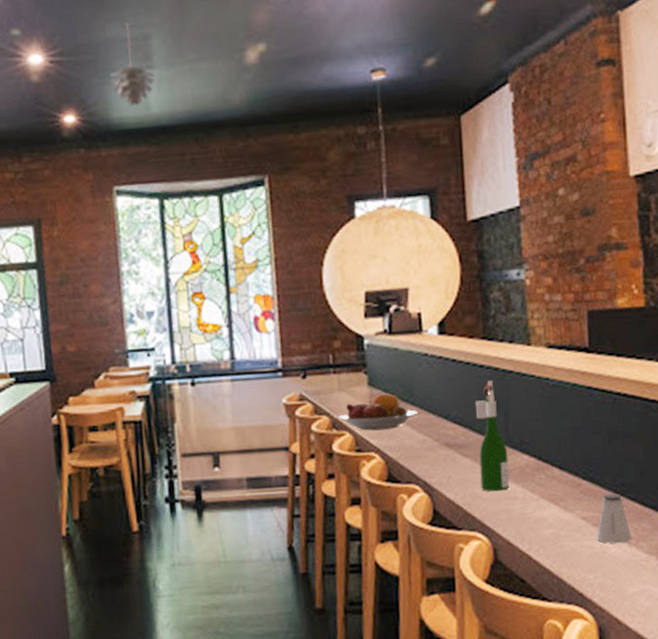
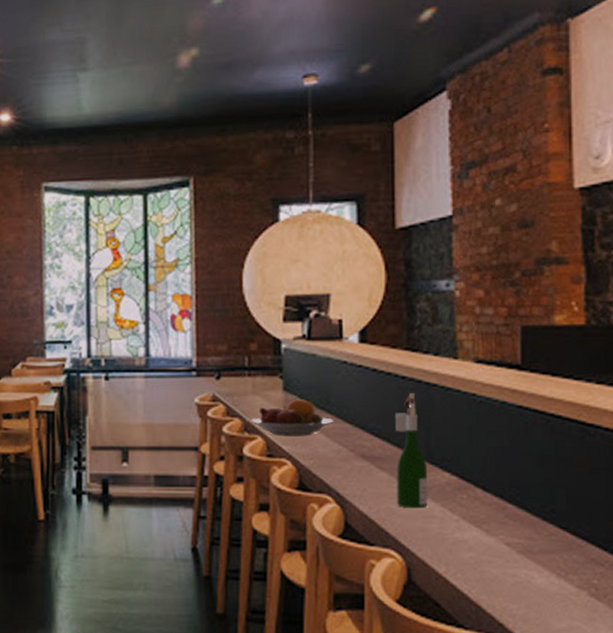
pendant light: present [109,22,155,107] -> none [45,26,89,107]
saltshaker: present [597,494,632,544] -> none [522,520,561,575]

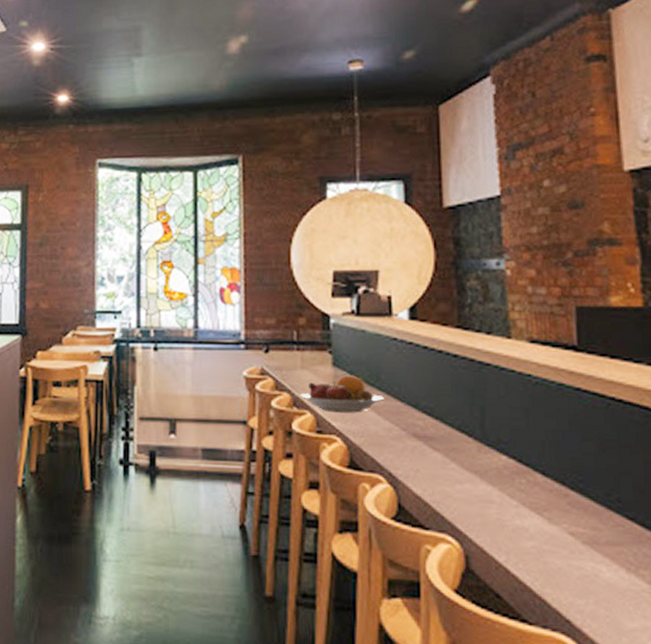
wine bottle: present [394,393,428,509] -> none [447,372,485,493]

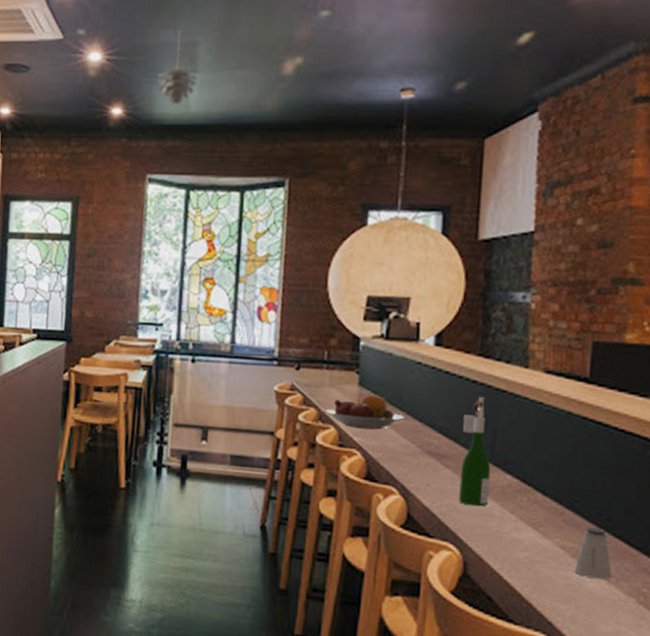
pendant light: none [101,16,143,89] -> present [157,29,198,105]
wine bottle: none [447,372,485,493] -> present [459,397,491,507]
saltshaker: none [587,509,631,569] -> present [574,527,613,580]

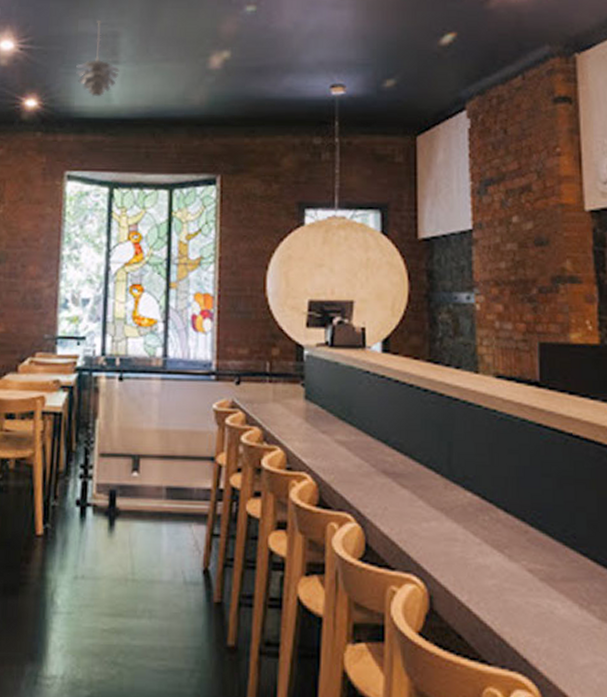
fruit bowl: present [325,394,404,430] -> none [271,409,355,449]
wine bottle: present [459,397,491,507] -> none [417,407,450,530]
saltshaker: present [574,527,613,580] -> none [544,545,584,605]

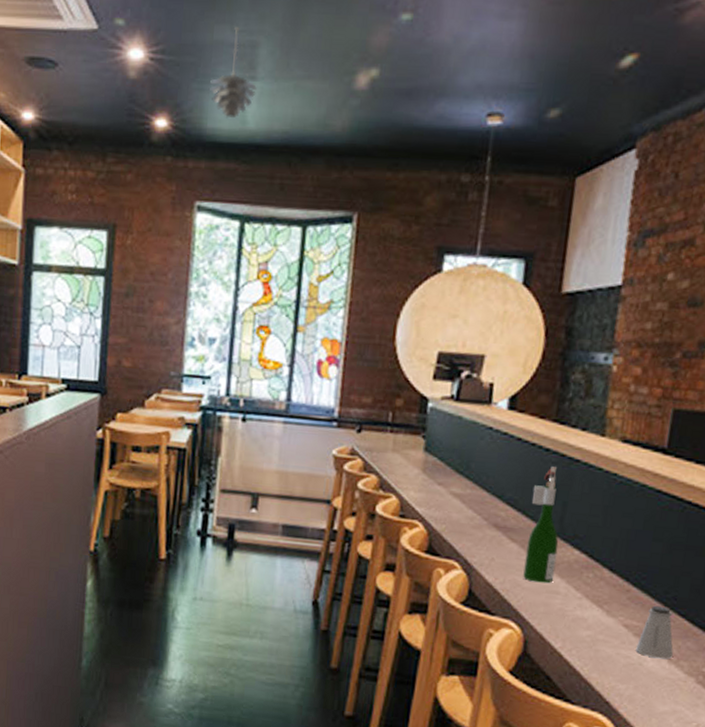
wine bottle: none [417,407,450,530] -> present [523,467,559,584]
saltshaker: none [544,545,584,605] -> present [636,605,674,659]

